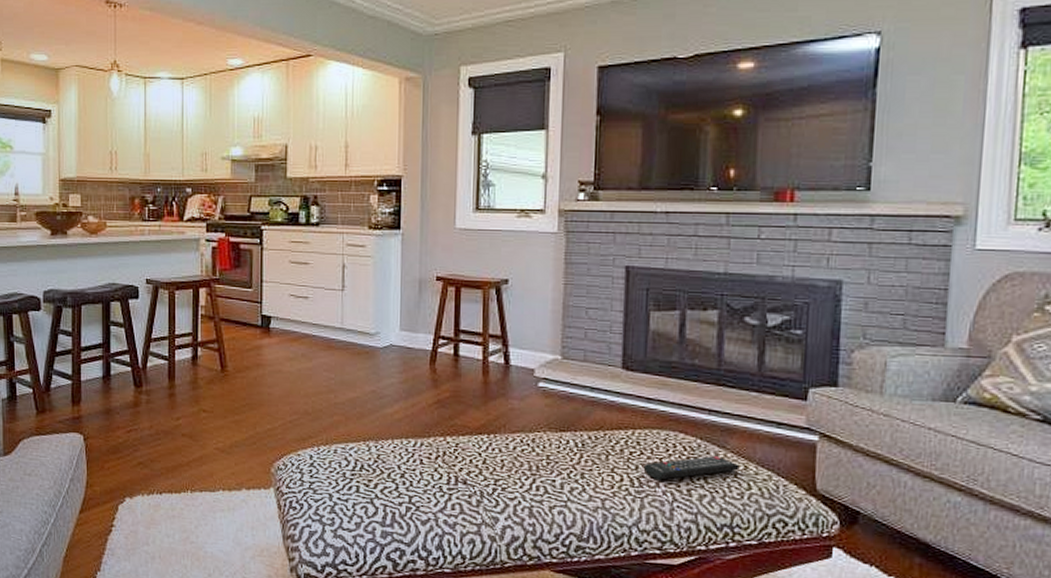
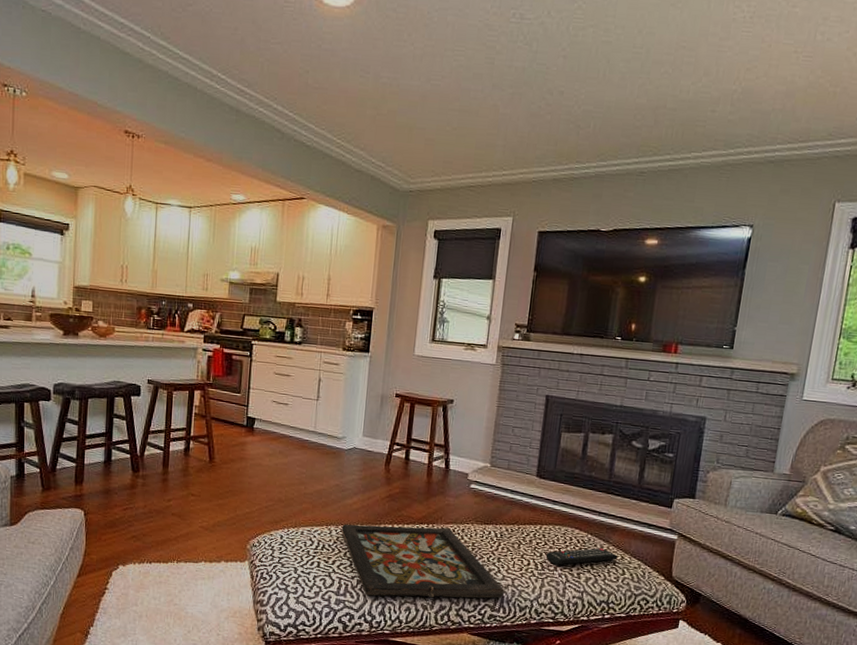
decorative tray: none [383,437,593,527] -> present [341,524,504,599]

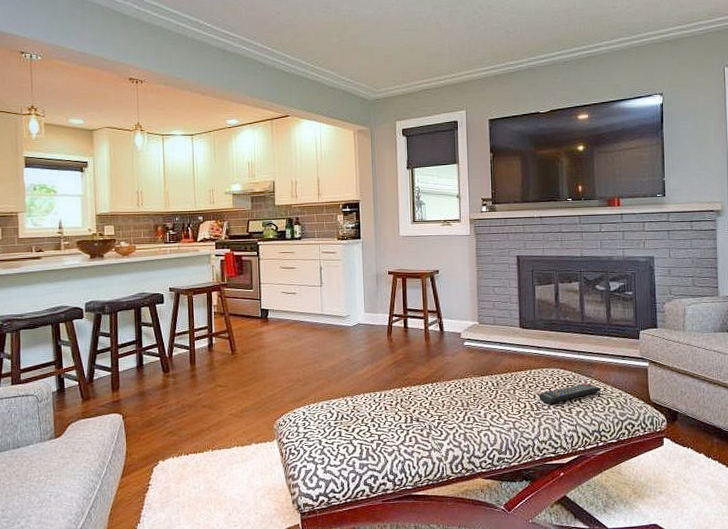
decorative tray: present [341,524,504,599] -> none [357,383,508,456]

